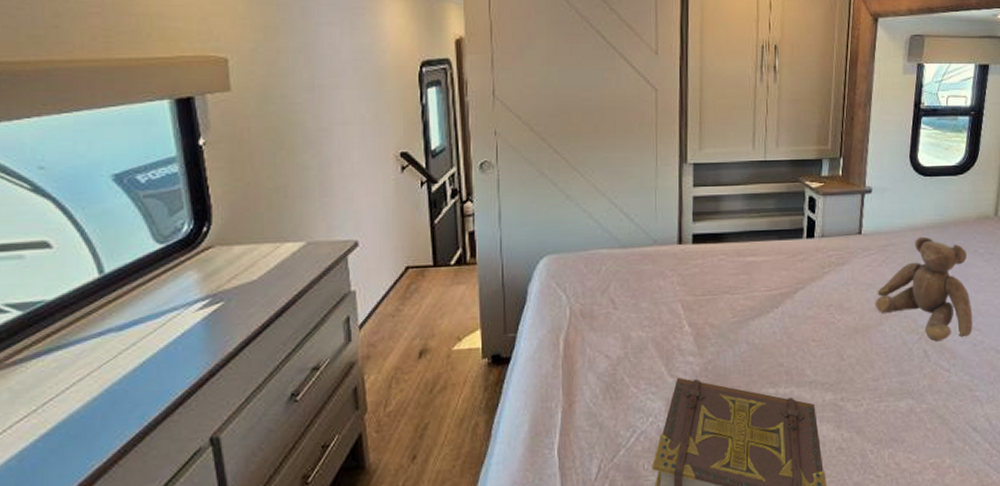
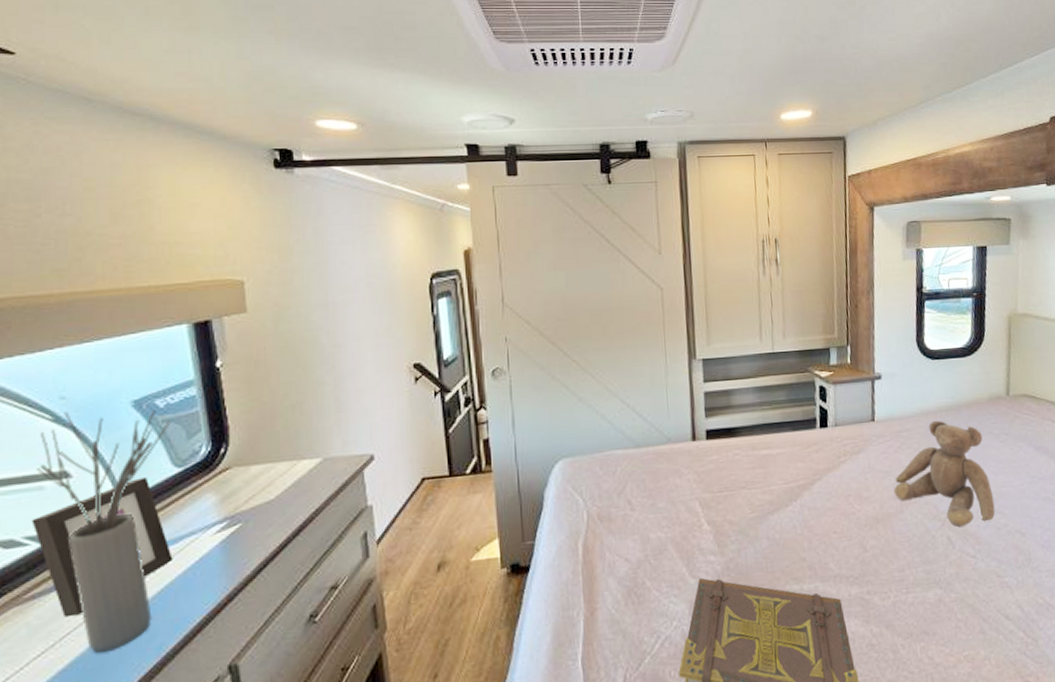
picture frame: none [12,252,155,384] -> present [32,478,173,618]
vase: none [15,182,153,419] -> present [36,409,171,653]

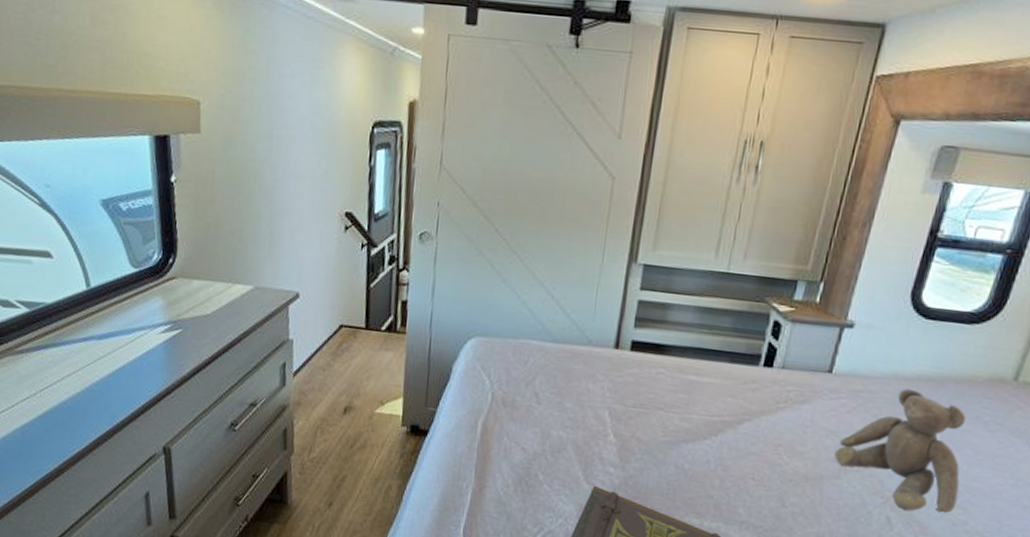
picture frame: present [32,478,173,618] -> none [22,270,126,376]
vase: present [36,409,171,653] -> none [26,199,131,410]

